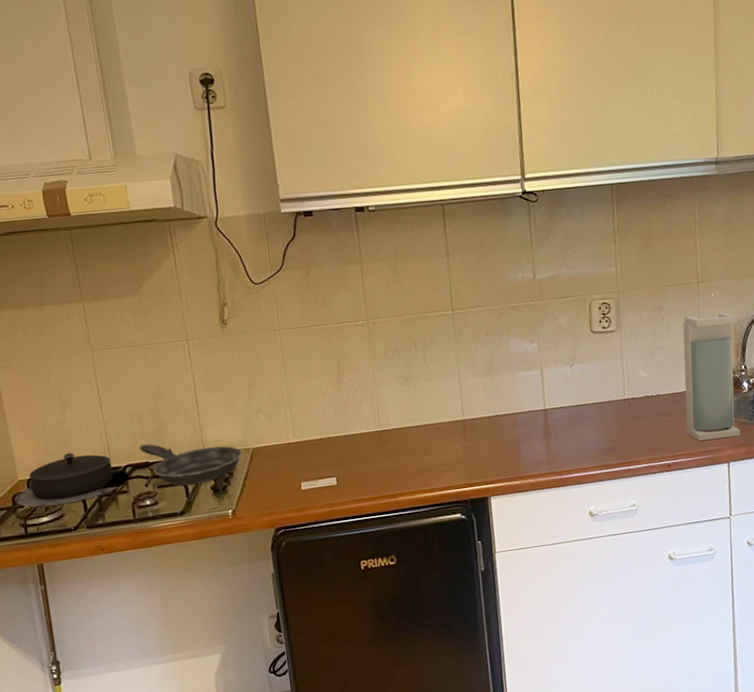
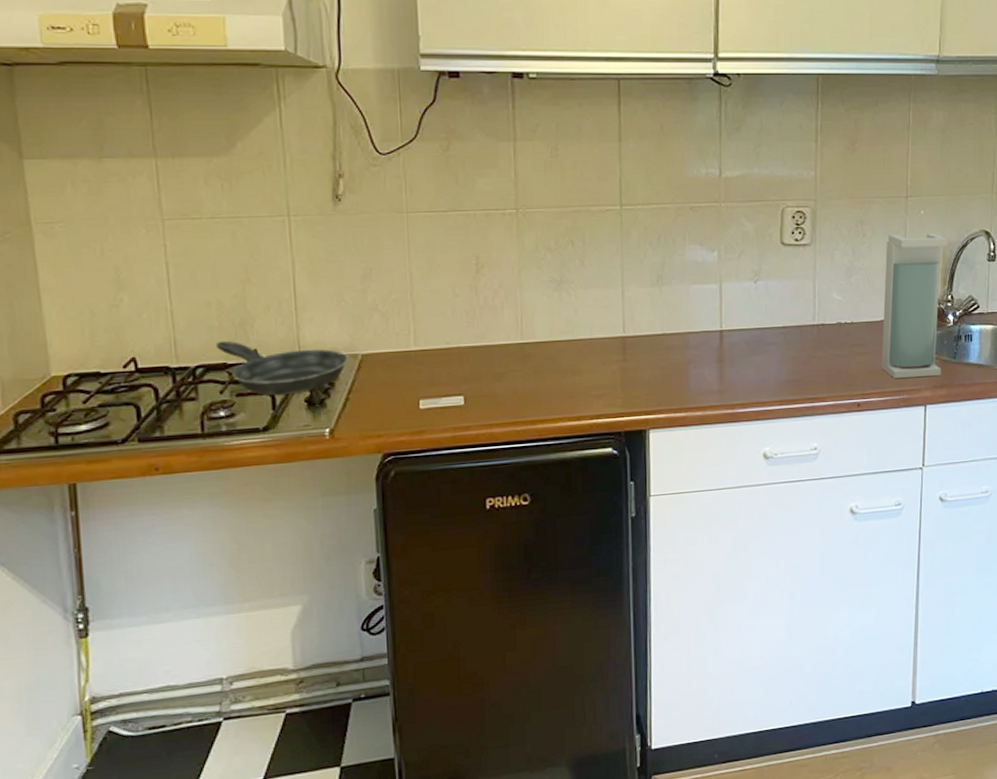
cooking pot: present [15,453,130,507] -> none [45,346,201,412]

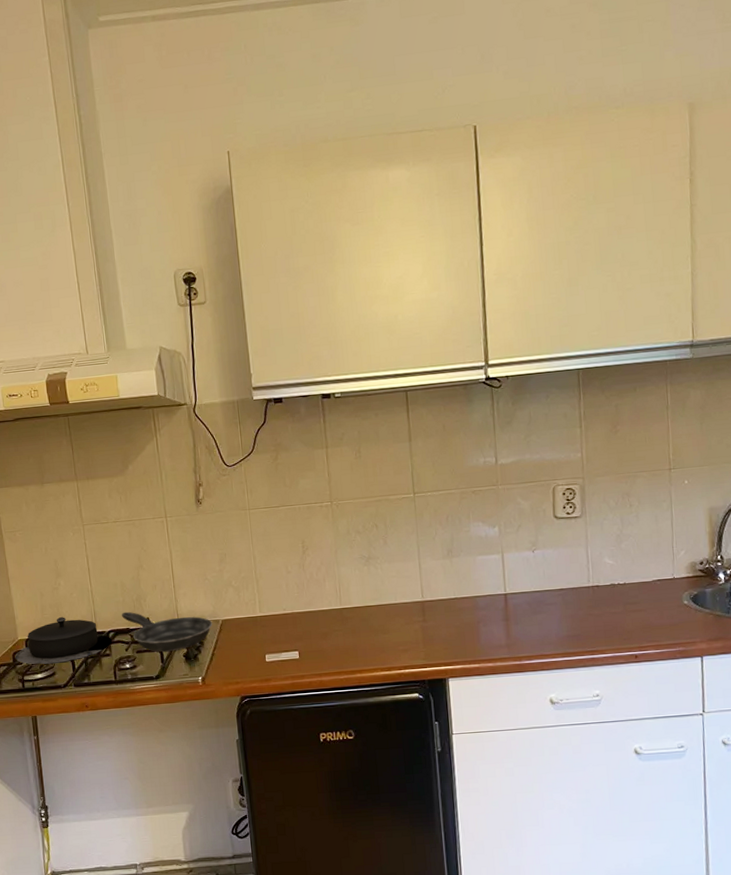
cooking pot: none [45,346,201,412] -> present [15,617,113,665]
soap dispenser: present [881,233,949,378] -> none [652,500,716,632]

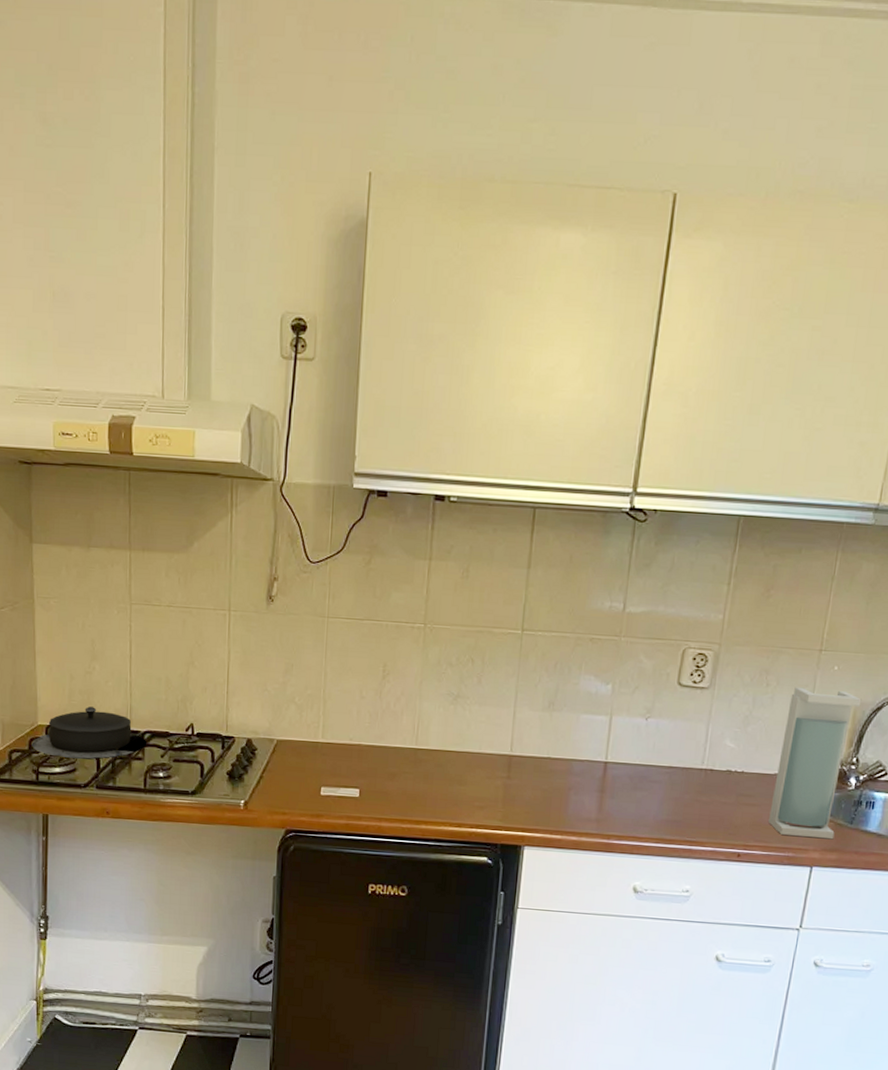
frying pan: present [122,612,212,653] -> none [162,712,265,767]
soap dispenser: none [652,500,716,632] -> present [768,687,862,840]

